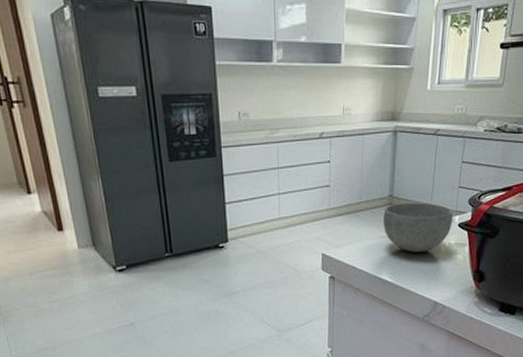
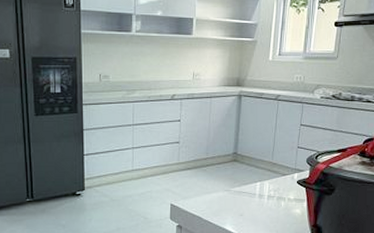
bowl: present [384,202,453,252] -> none [228,159,293,206]

